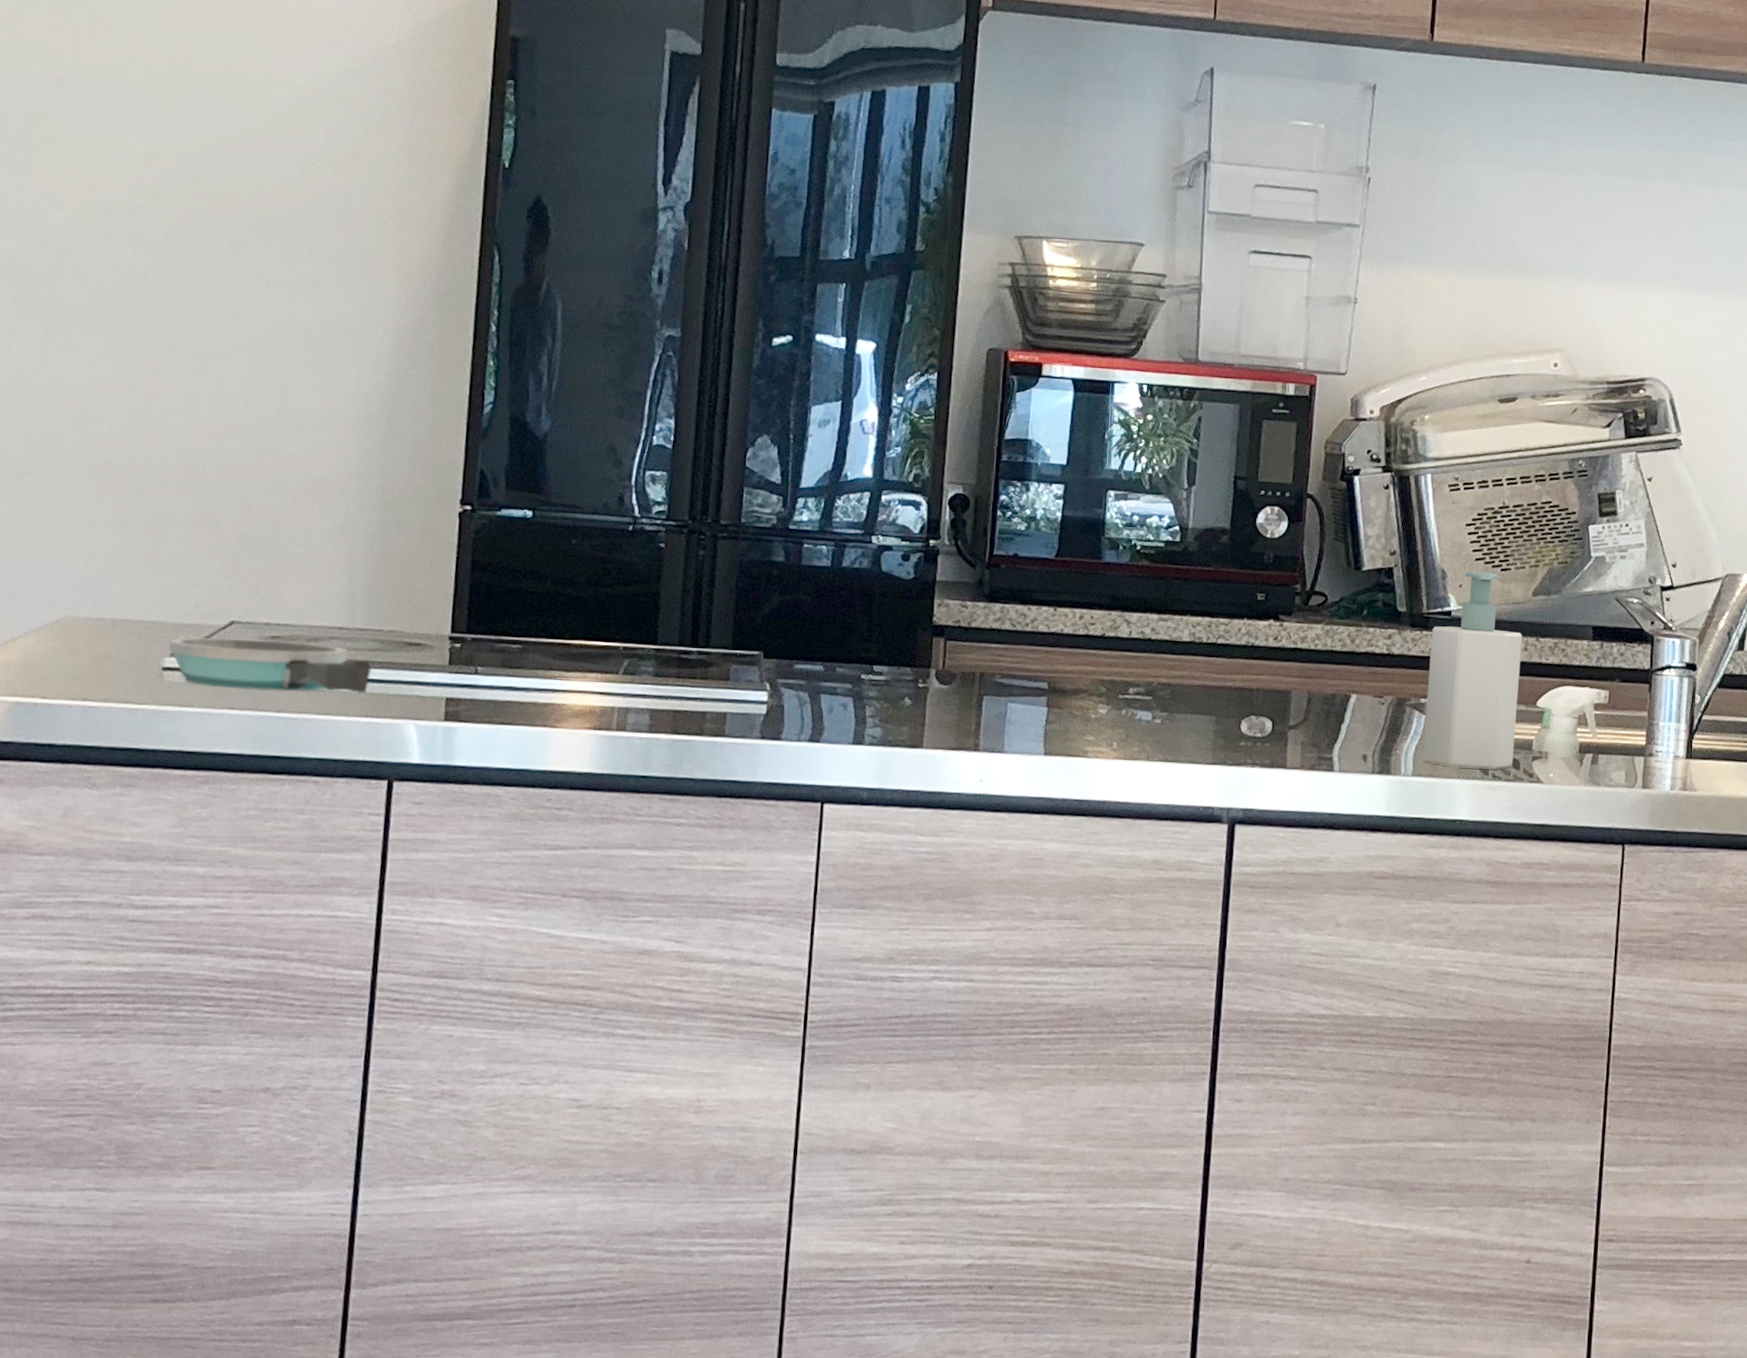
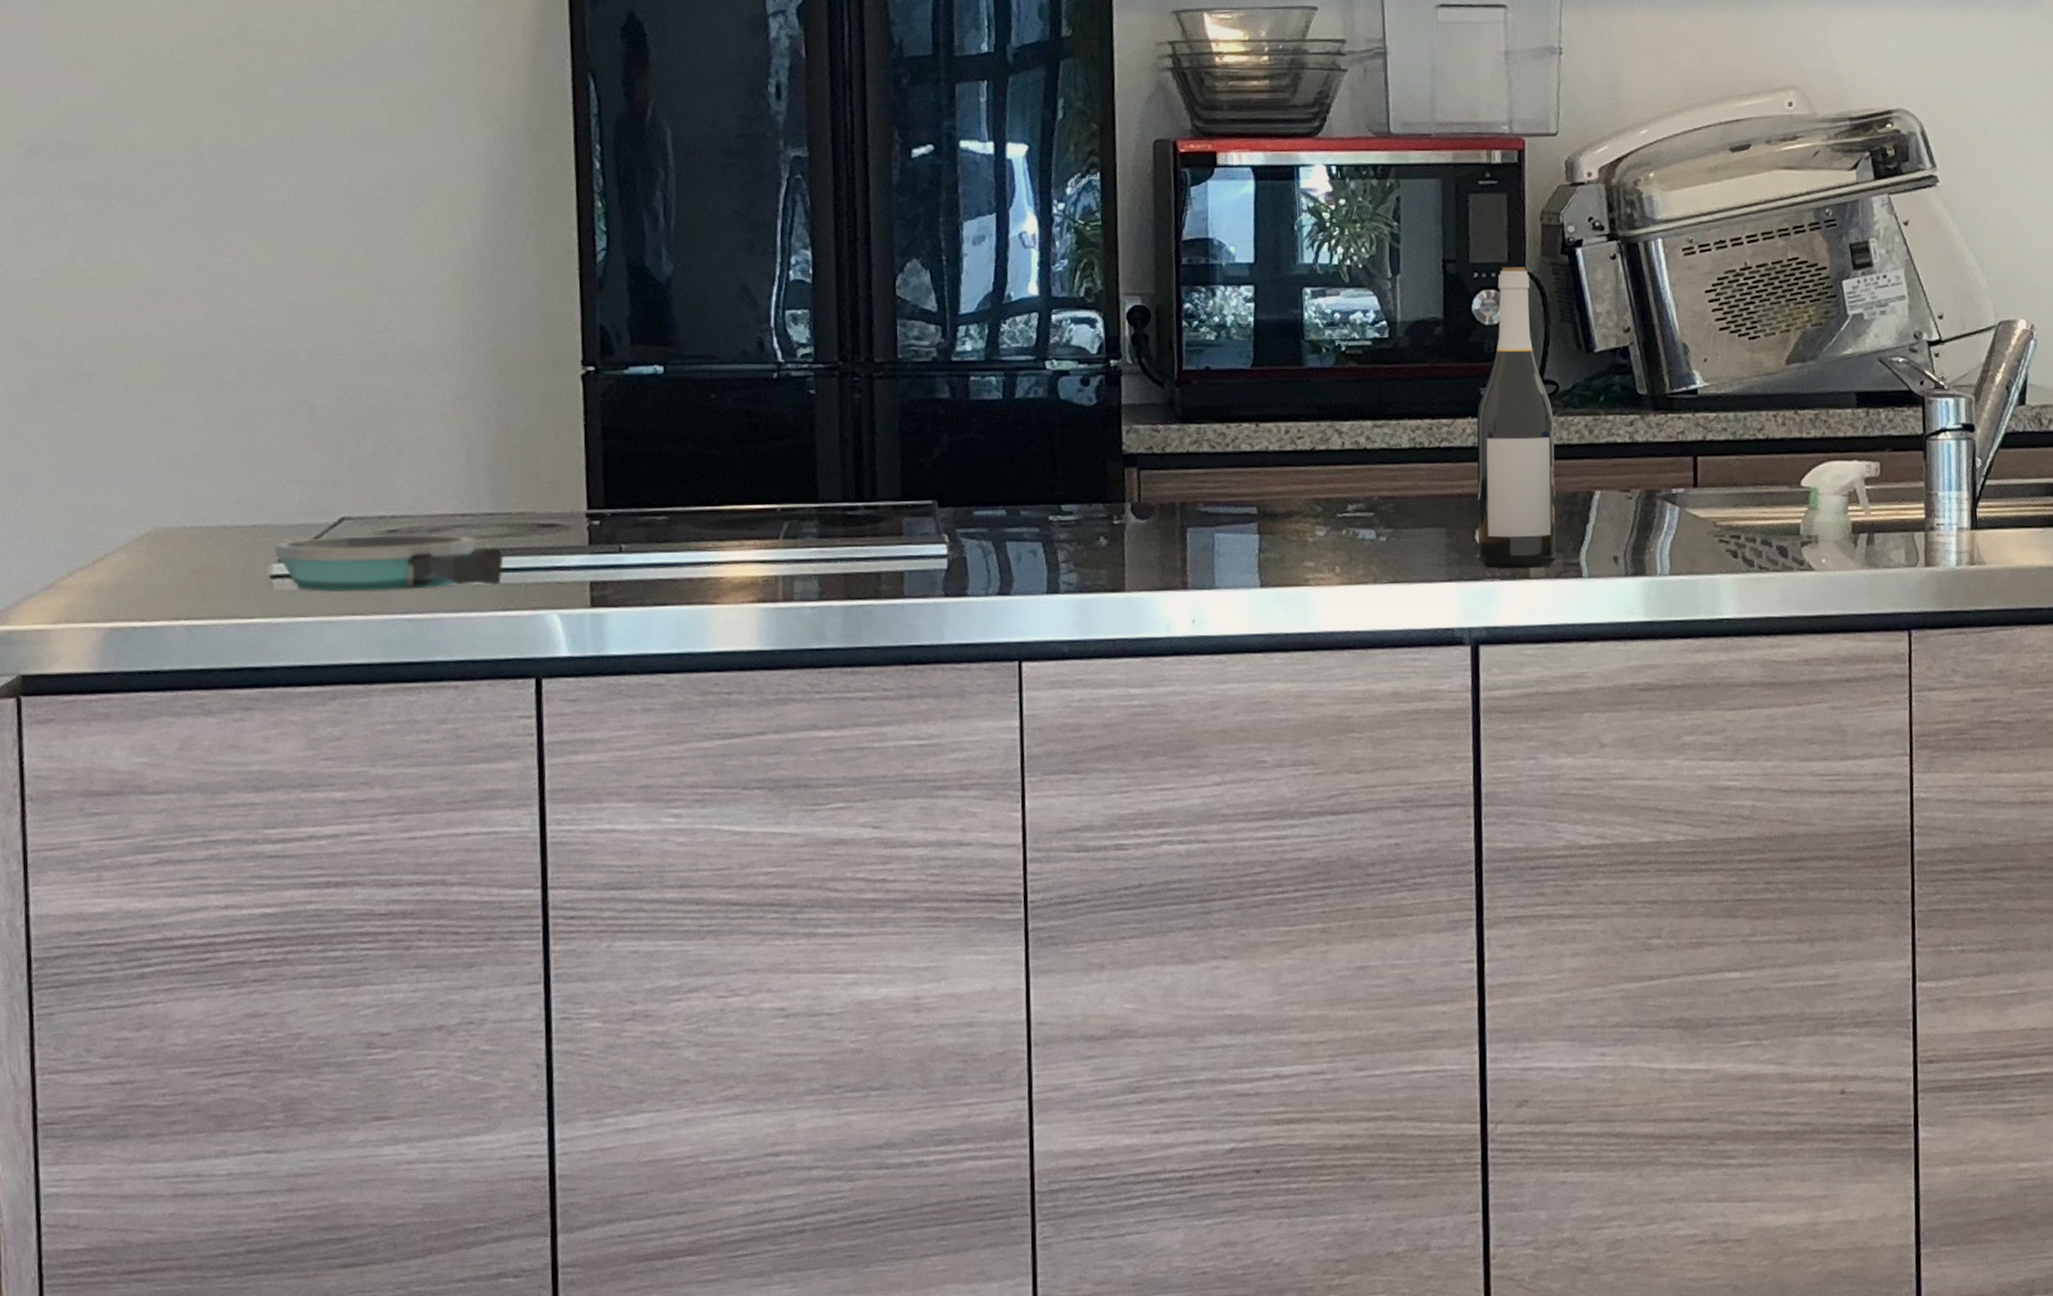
wine bottle: none [1241,487,1321,760] -> present [1476,267,1556,569]
soap bottle: present [1422,571,1522,771] -> none [1677,342,1780,562]

